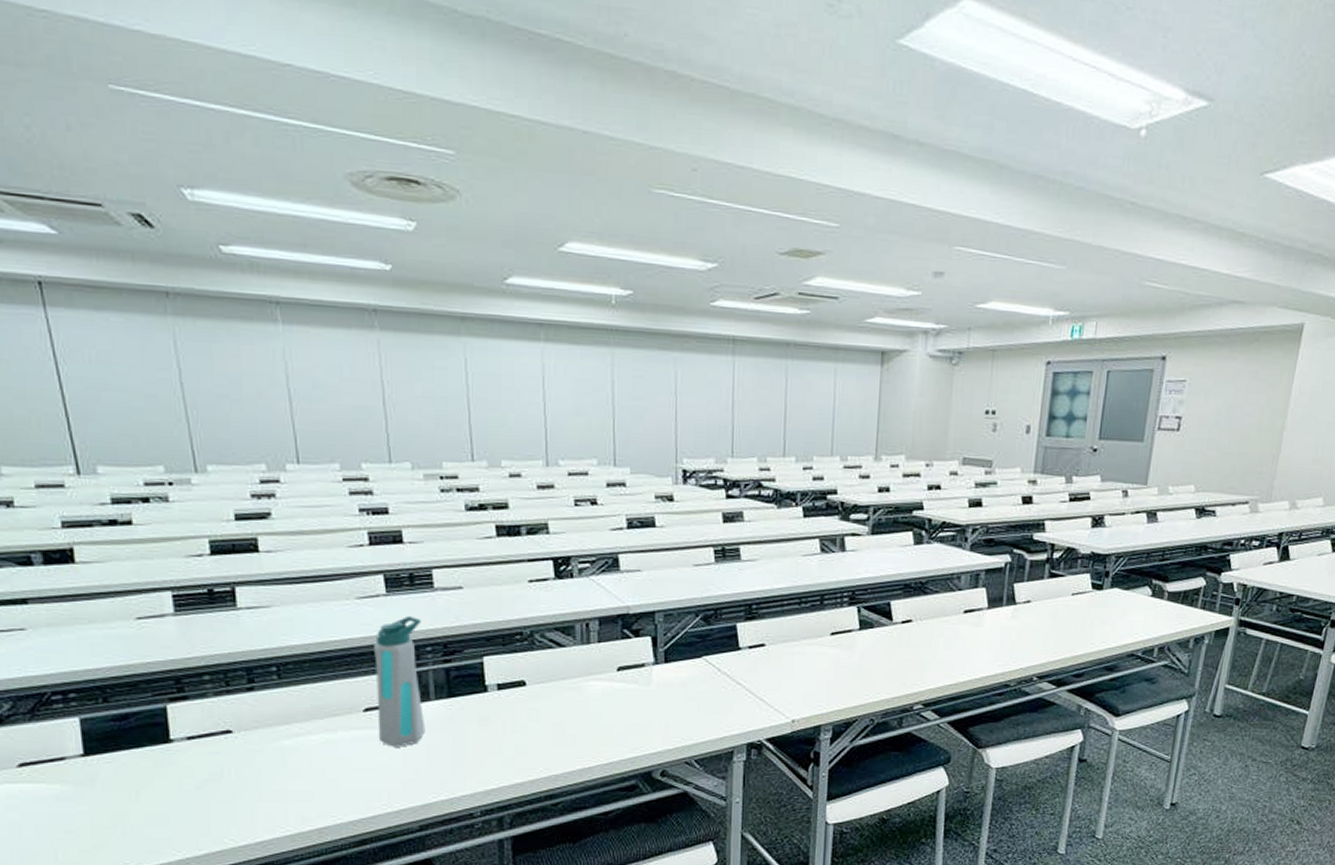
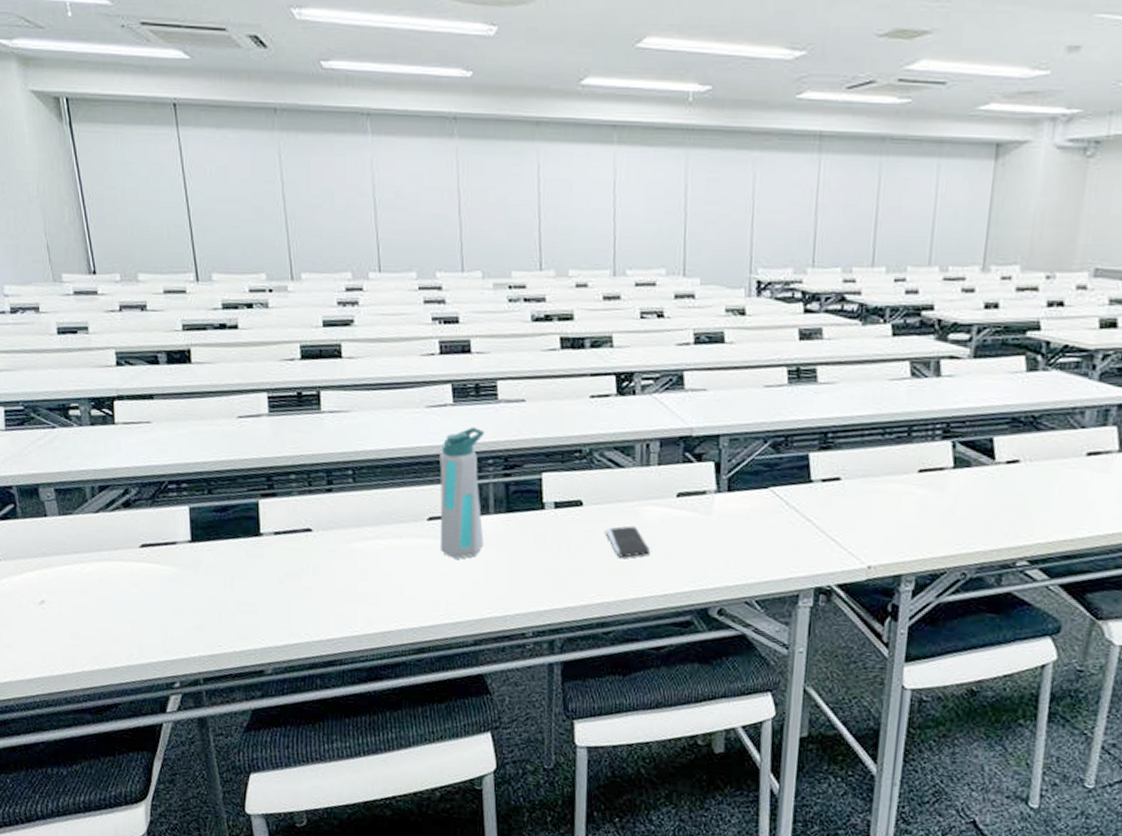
smartphone: none [549,701,594,732] -> present [605,526,650,558]

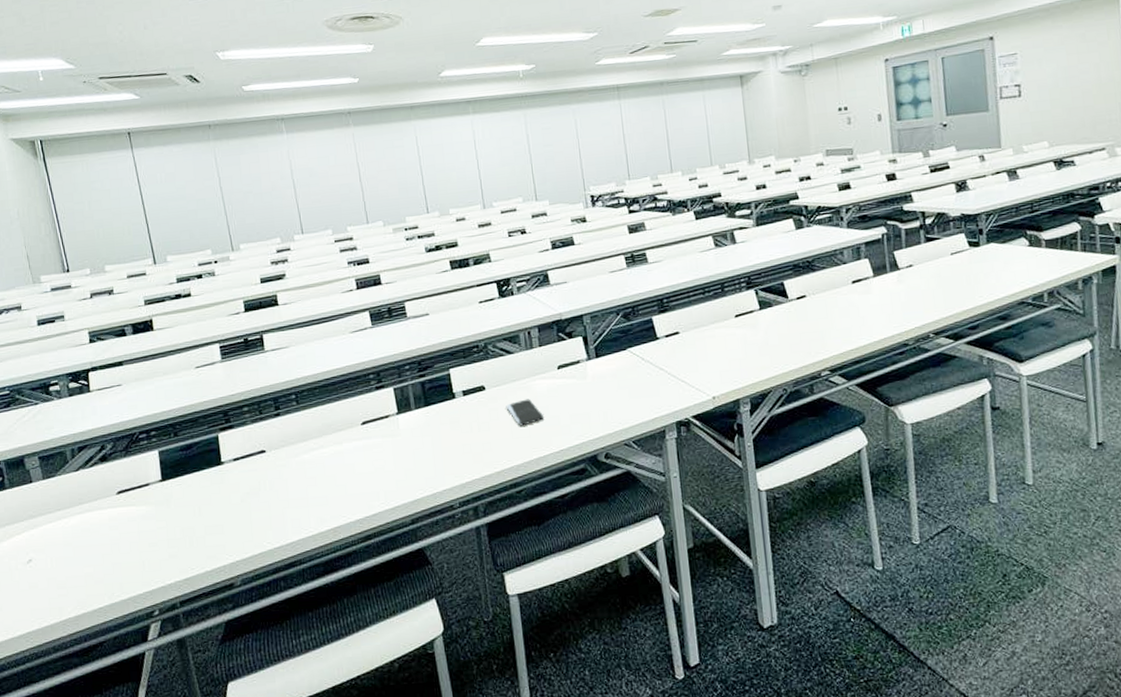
water bottle: present [439,426,485,559] -> none [365,341,410,453]

